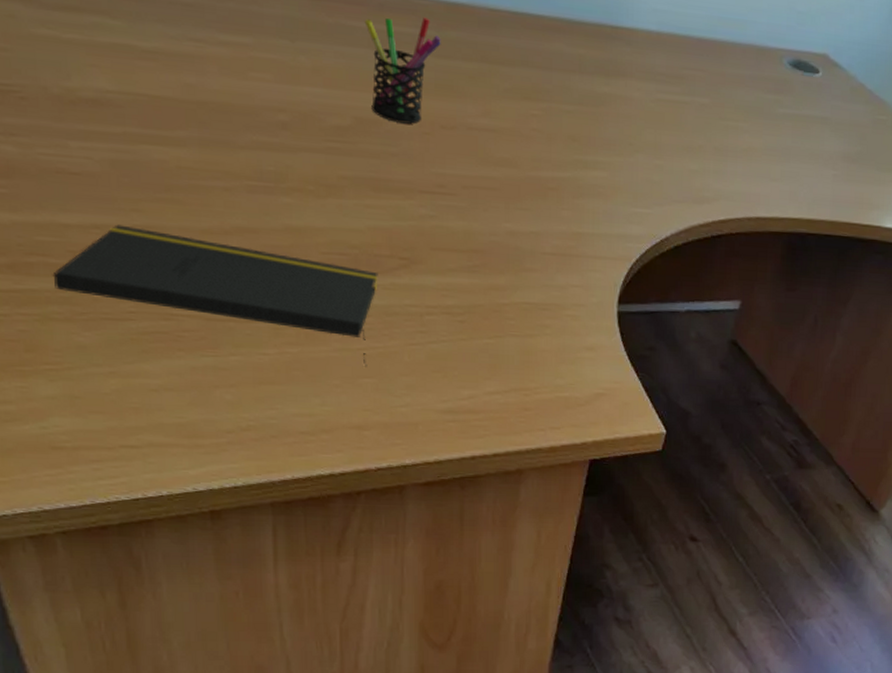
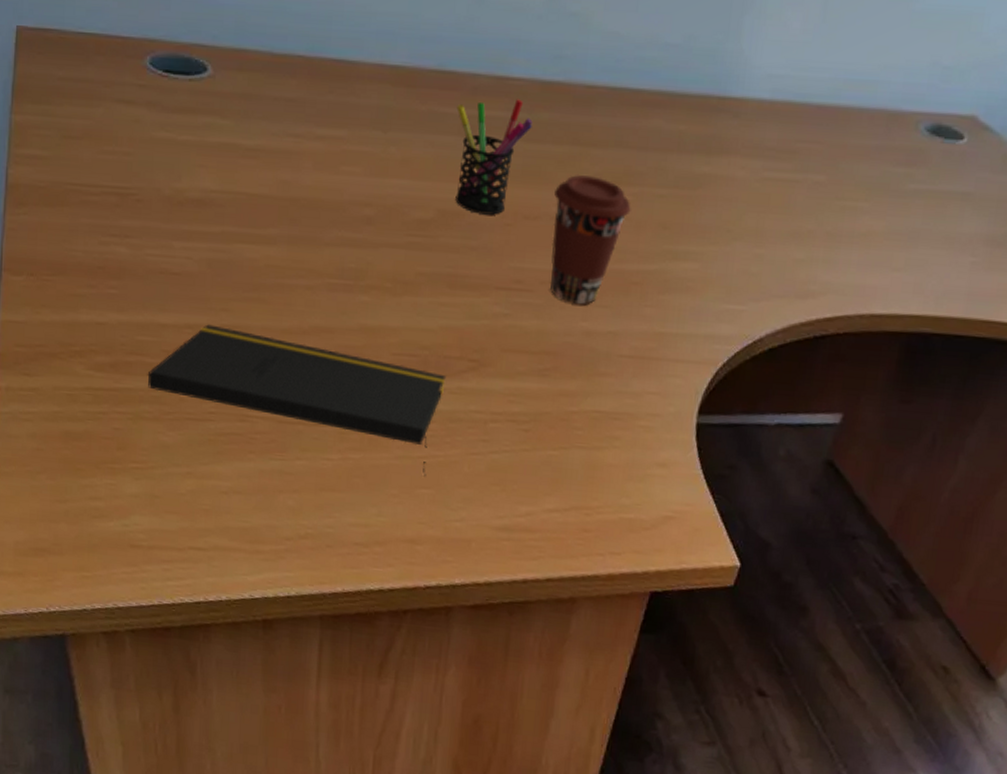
coffee cup: none [468,89,542,207] -> present [549,174,631,304]

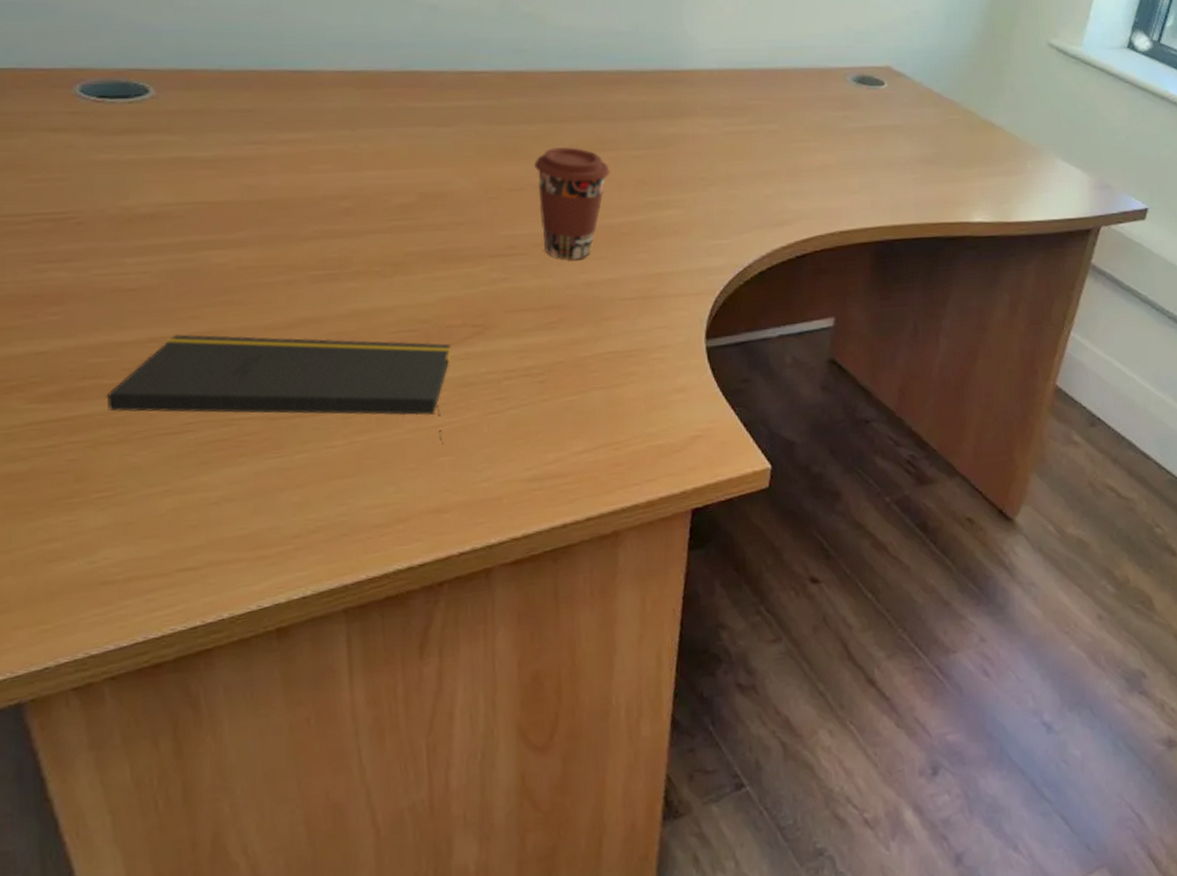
pen holder: present [455,99,533,215] -> none [425,89,503,193]

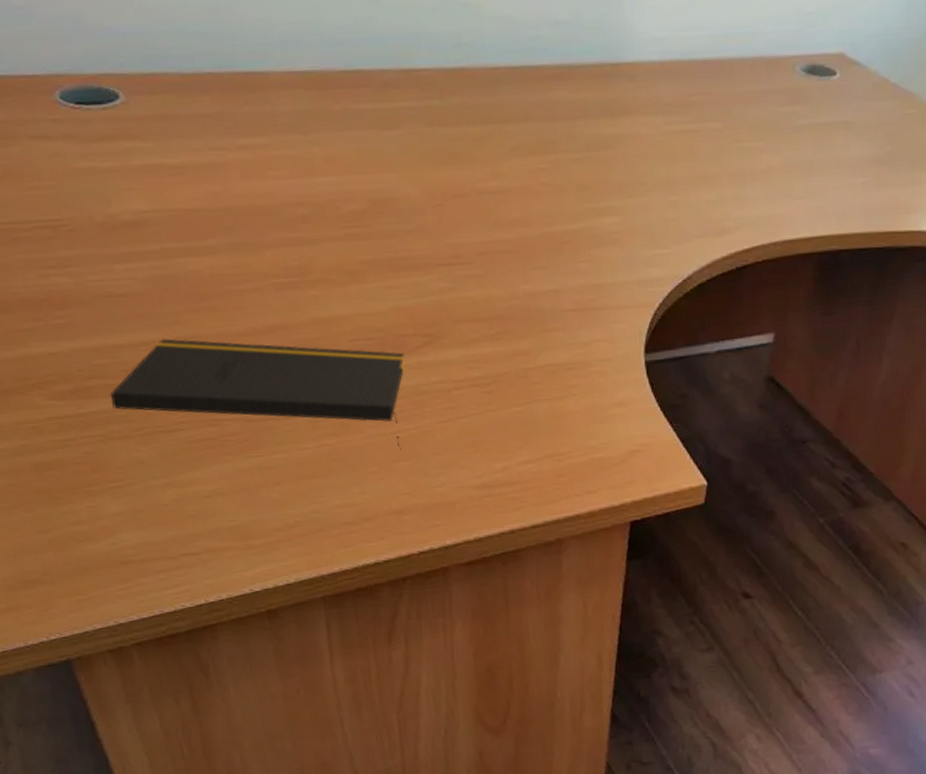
coffee cup: present [534,147,610,259] -> none [476,150,551,269]

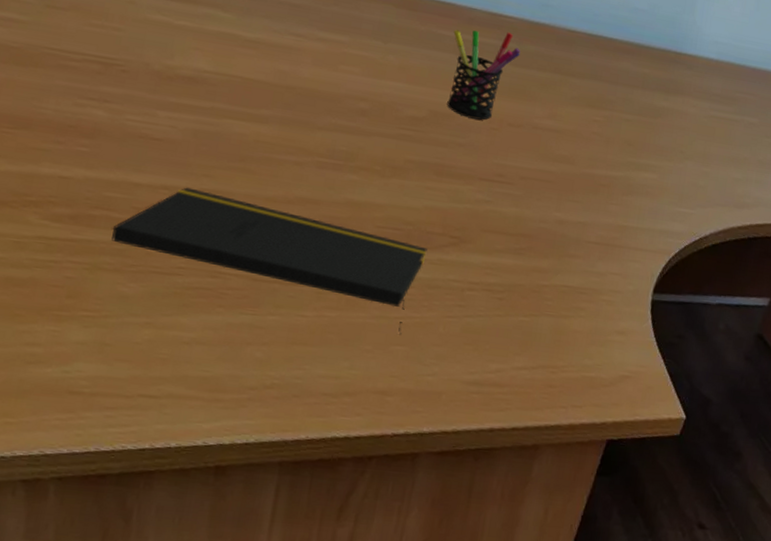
pen holder: none [370,88,445,199] -> present [447,29,521,120]

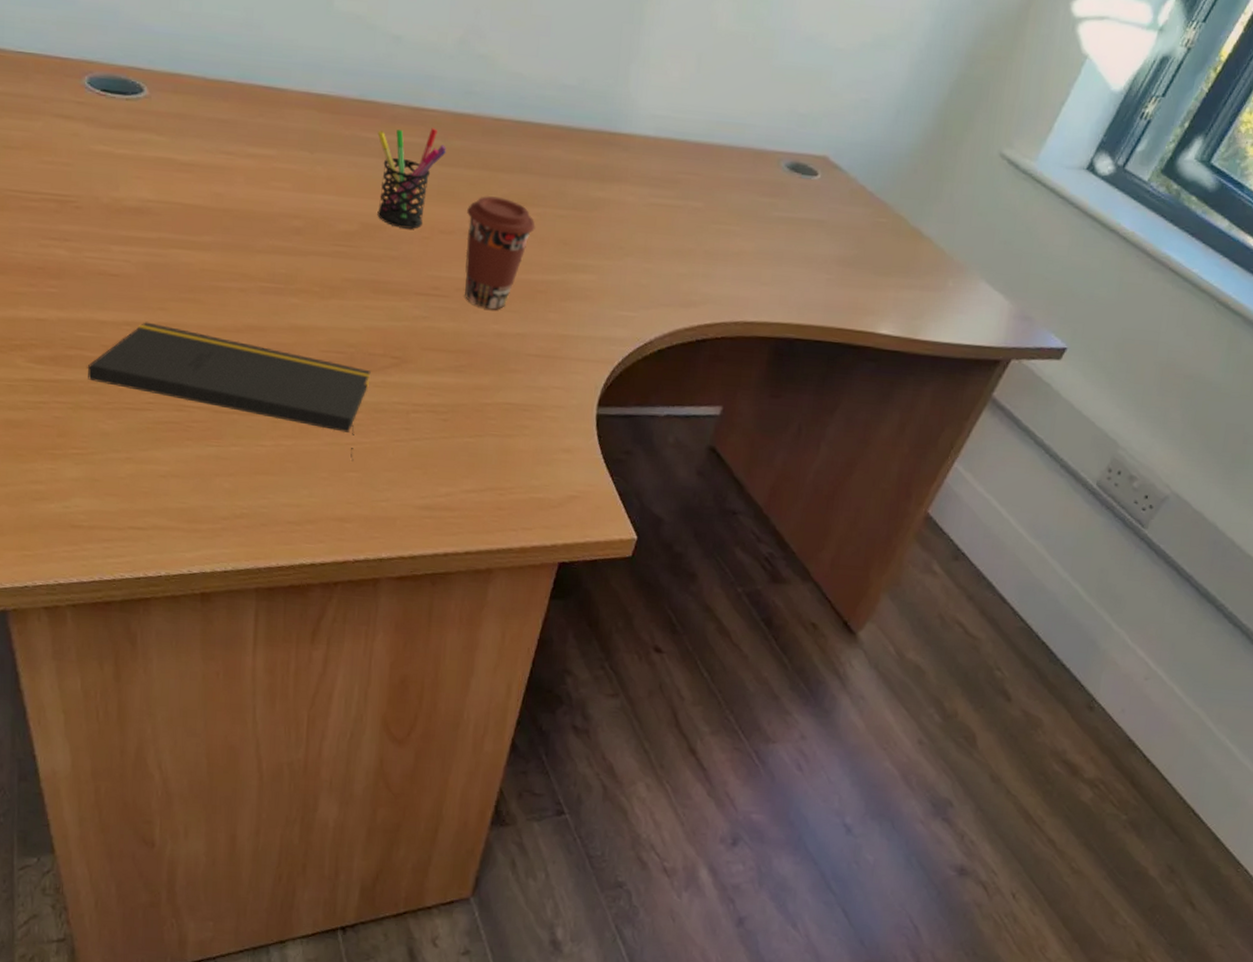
coffee cup: none [528,95,602,199] -> present [464,195,535,309]

